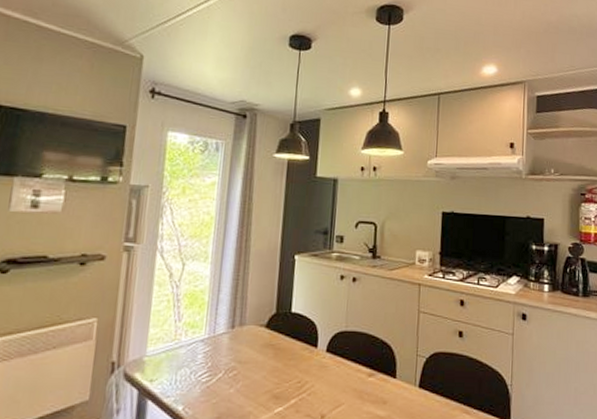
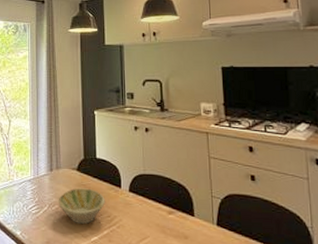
bowl: none [237,348,297,394] -> present [58,188,105,225]

